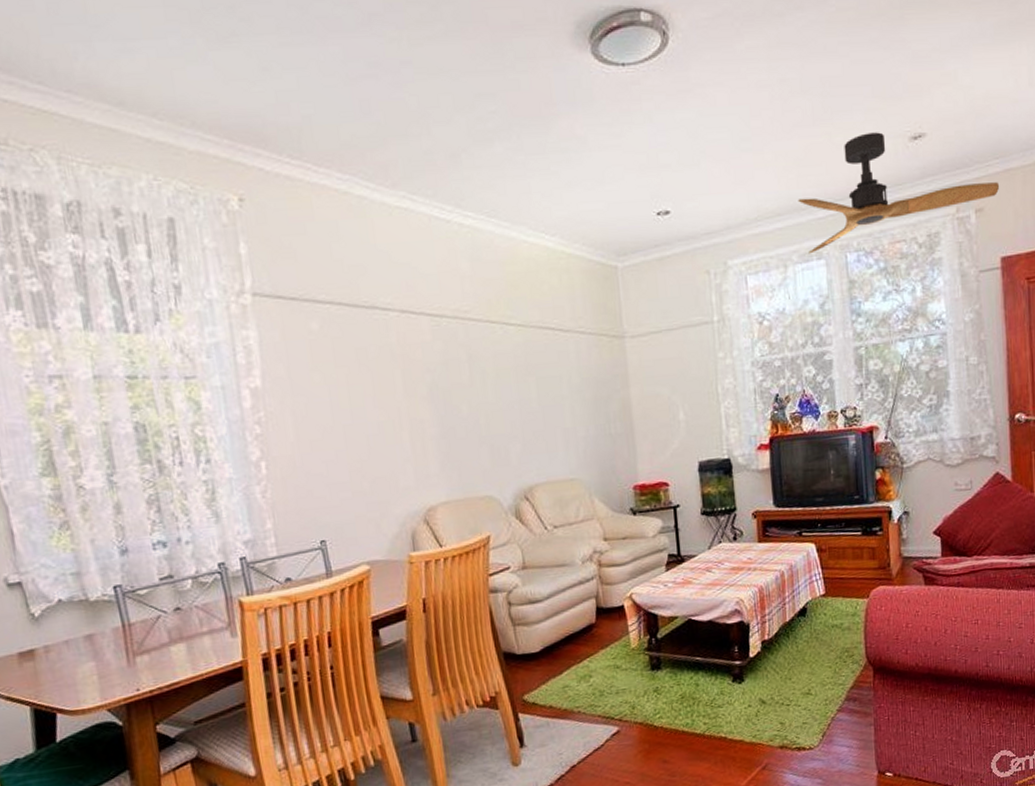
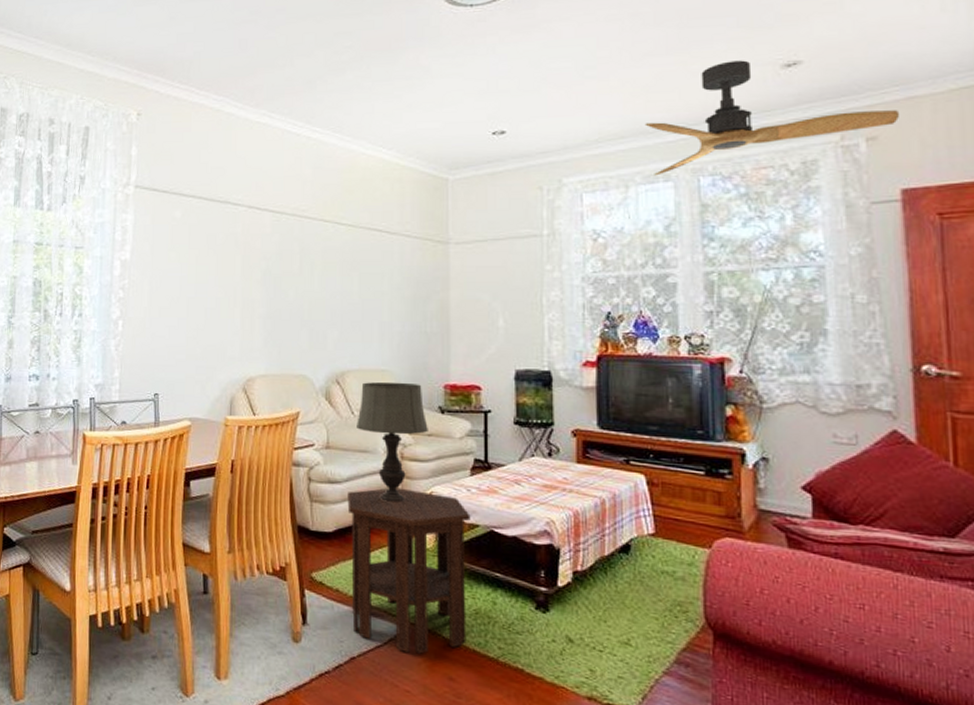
side table: none [550,594,676,749] -> present [347,488,471,654]
table lamp: none [551,488,622,612] -> present [357,381,428,503]

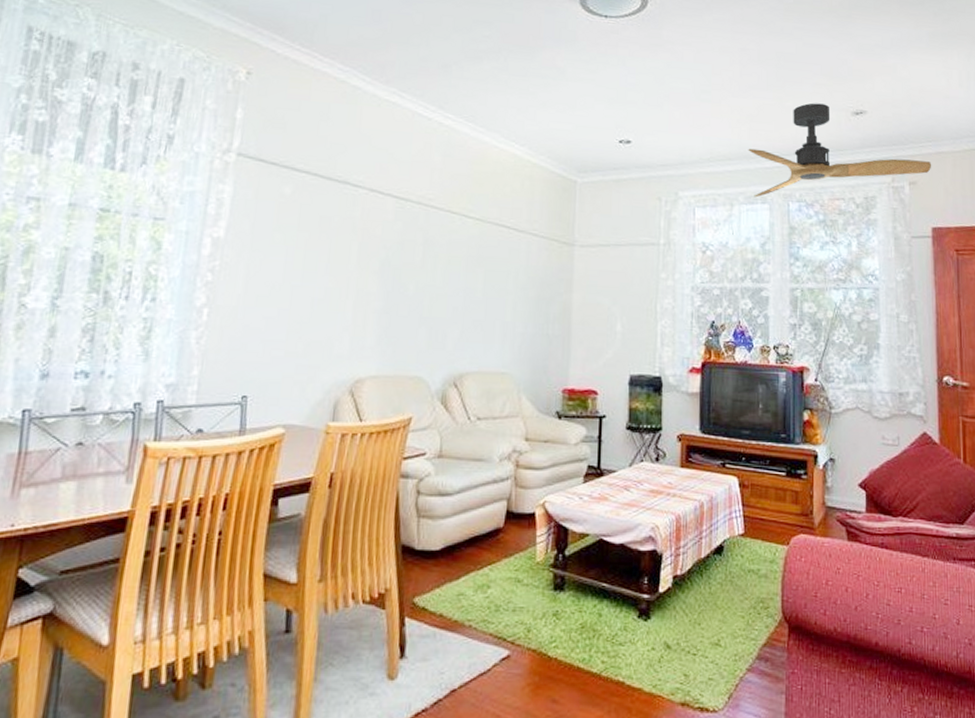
side table: present [347,488,471,654] -> none [456,498,582,677]
table lamp: present [357,381,428,503] -> none [472,385,545,514]

